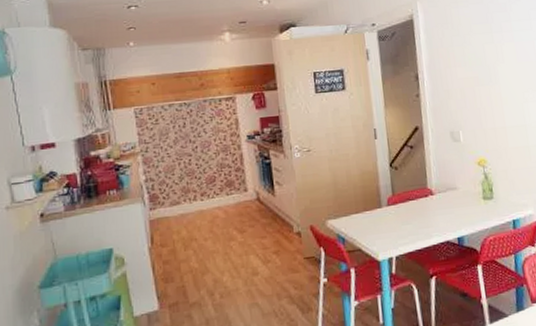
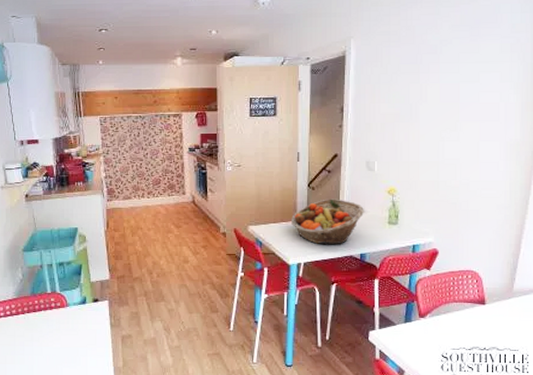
fruit basket: none [374,177,456,233] -> present [290,199,364,245]

